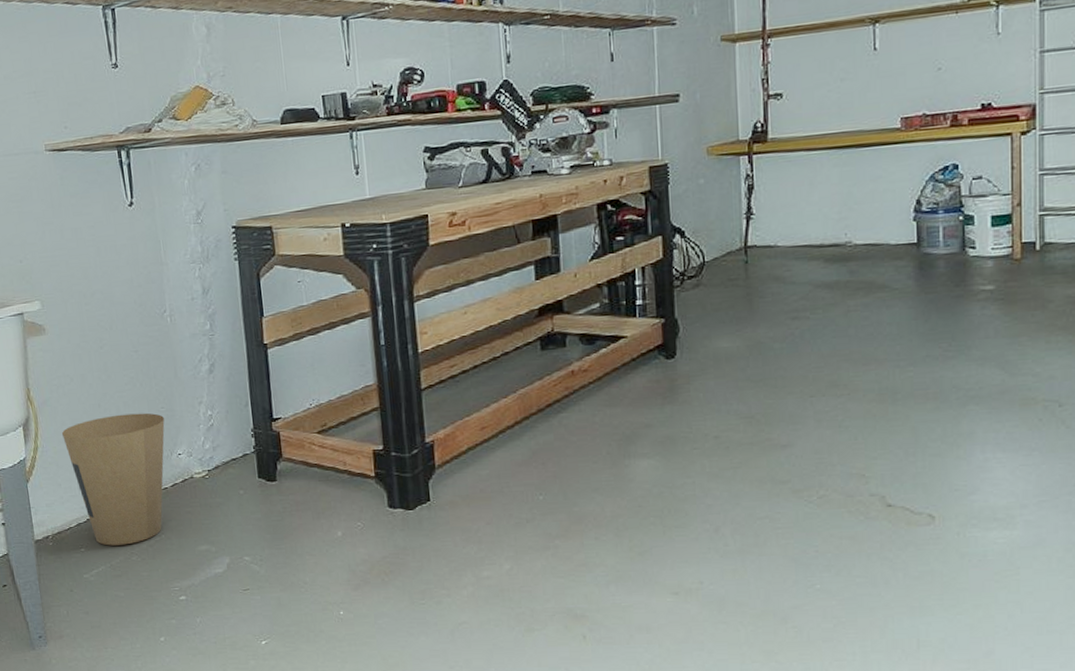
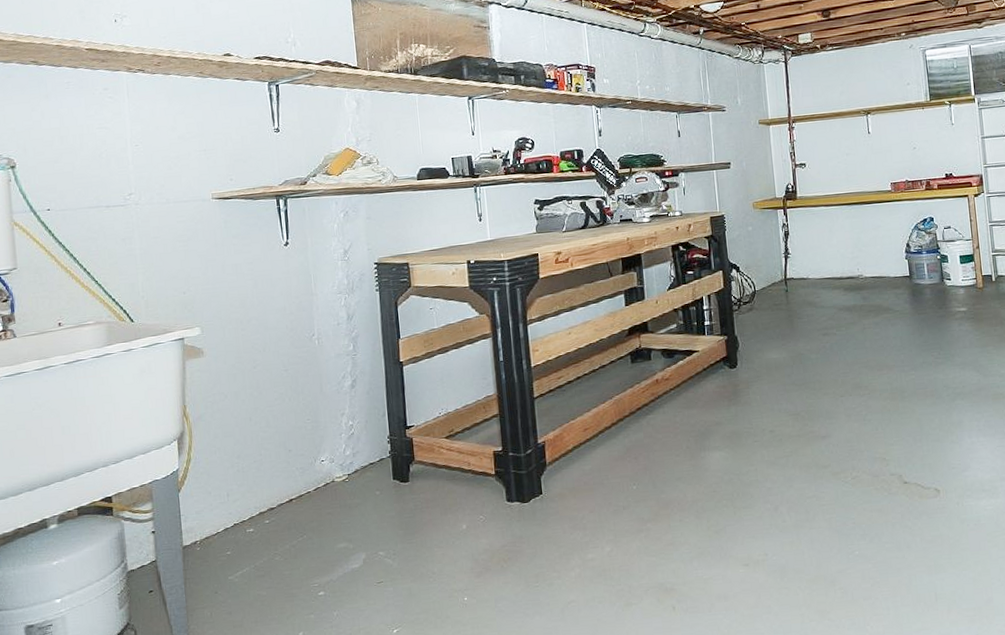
trash can: present [62,412,165,546] -> none [215,424,310,548]

